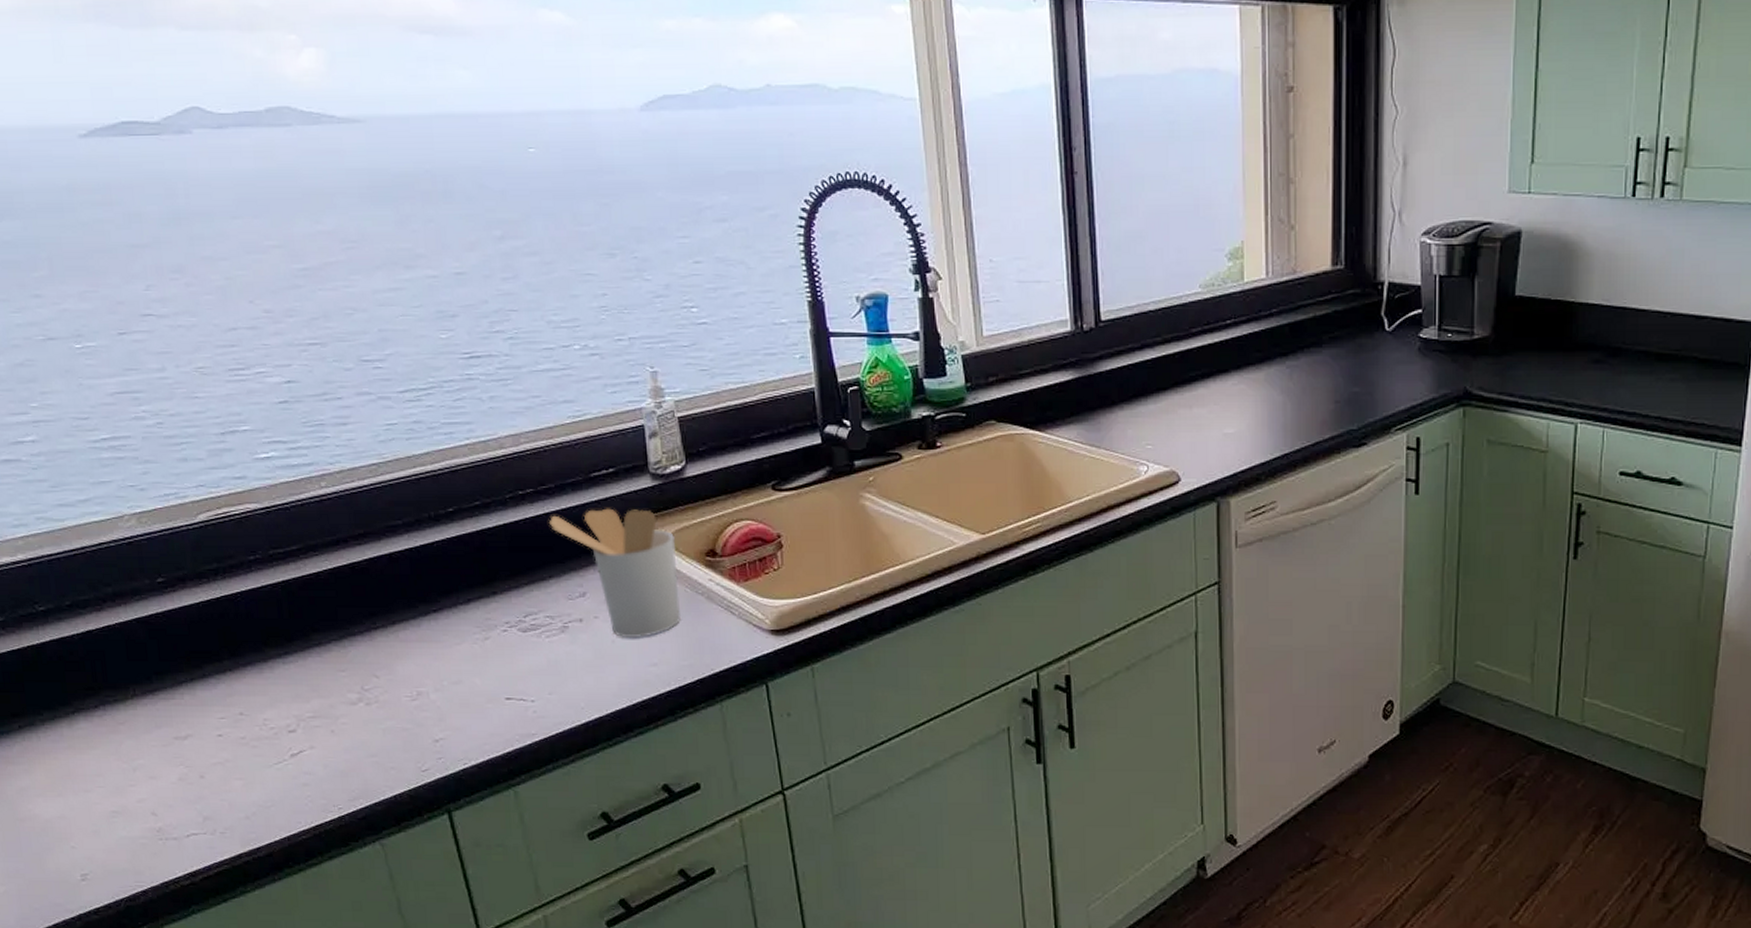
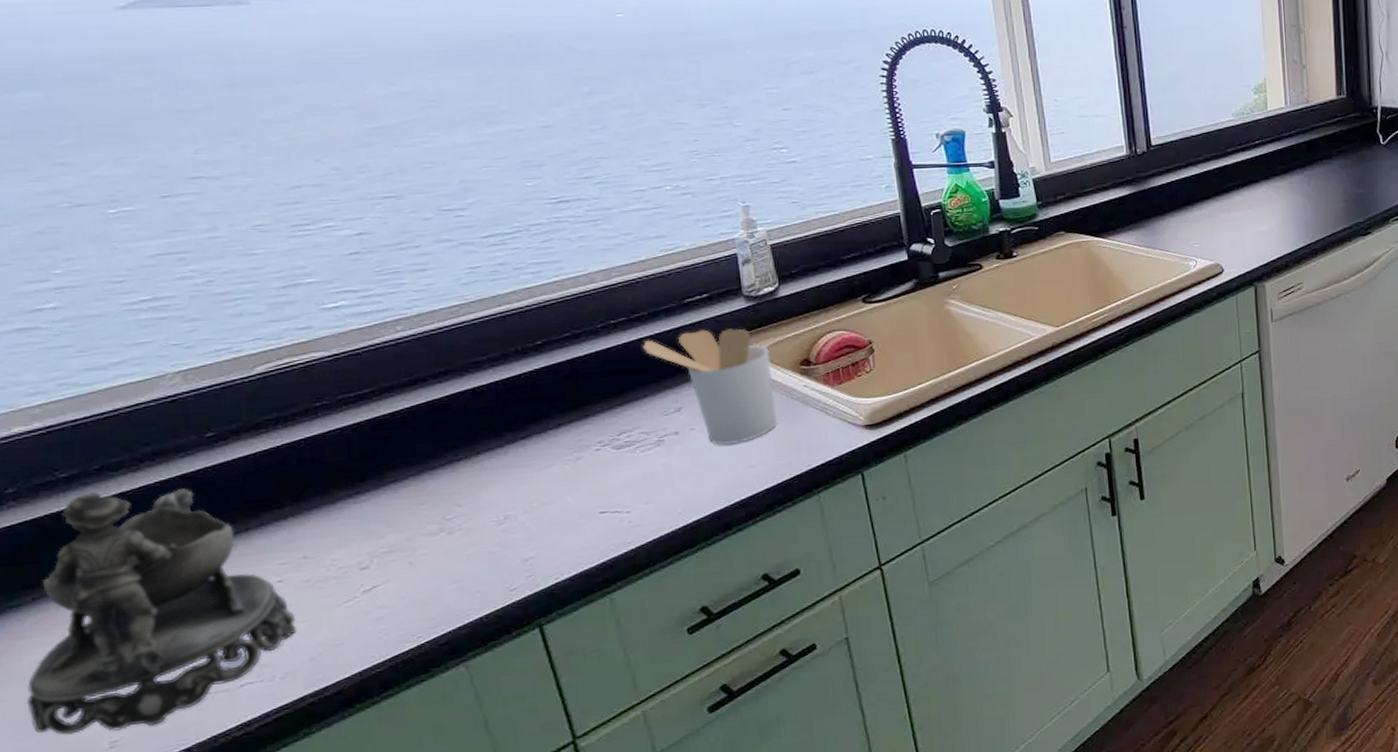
decorative bowl: none [16,628,234,864] -> present [26,489,297,735]

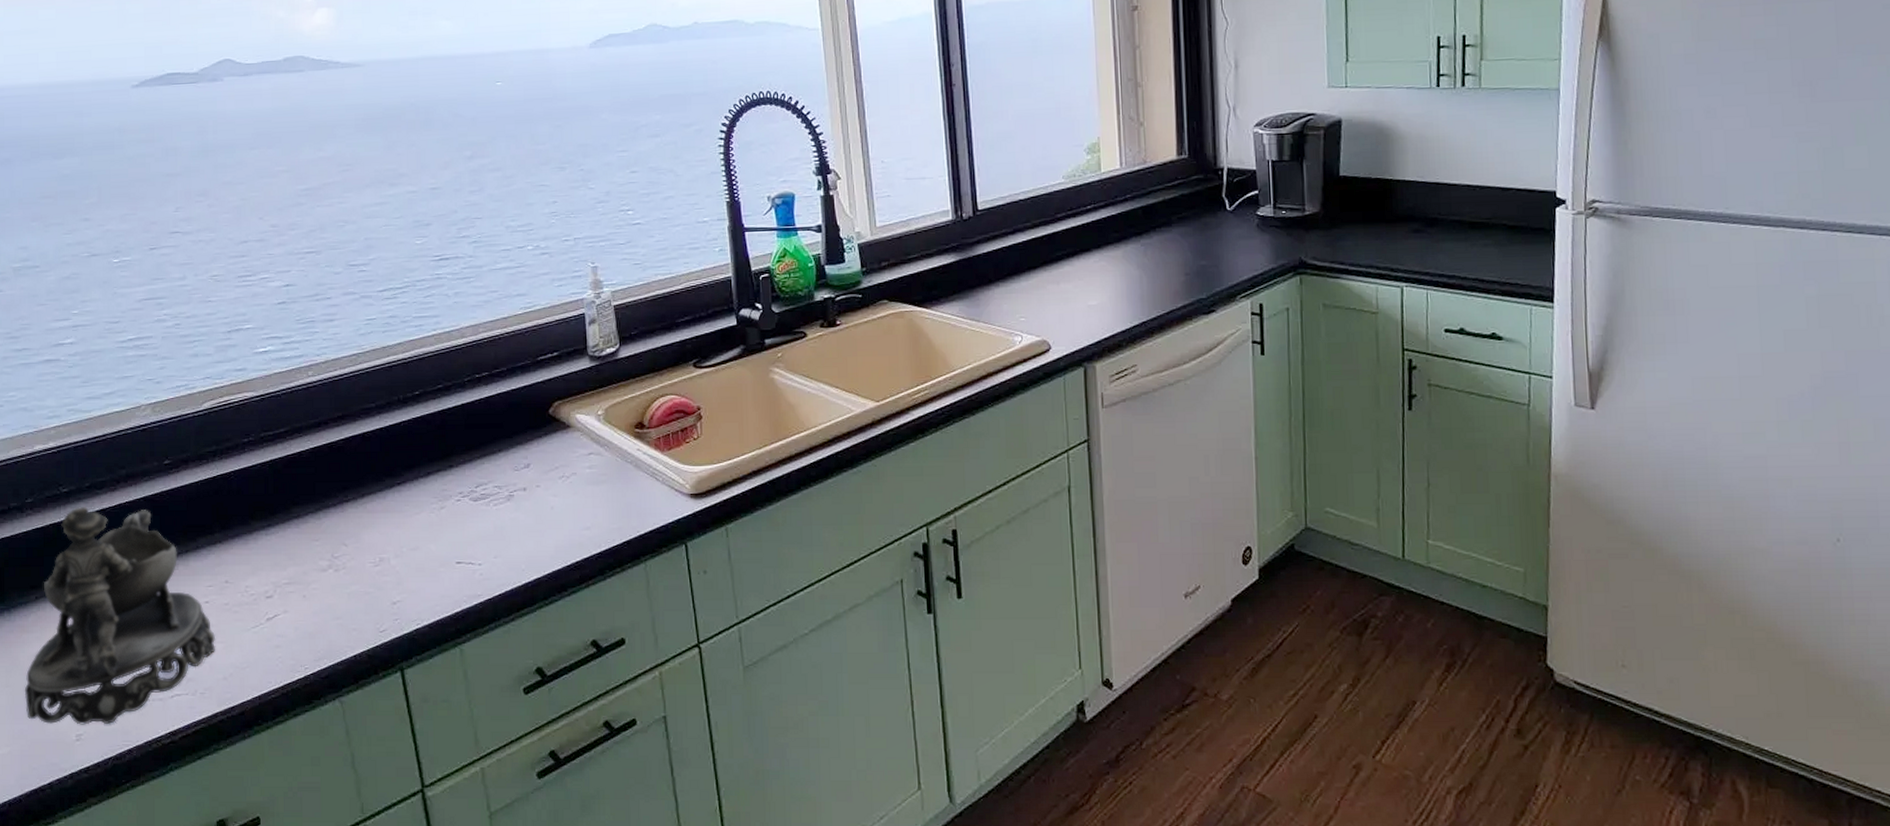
utensil holder: present [642,328,778,445] -> none [500,387,612,504]

